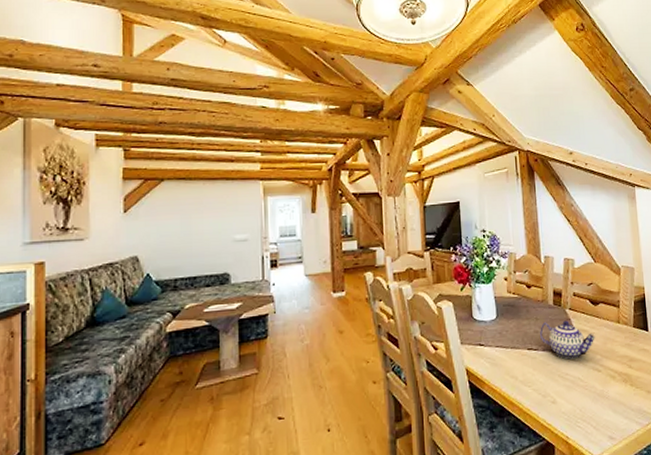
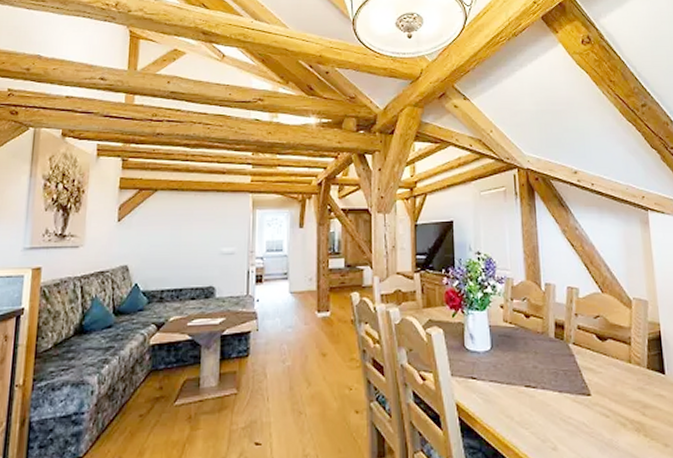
teapot: present [540,320,595,360] -> none [539,356,603,401]

